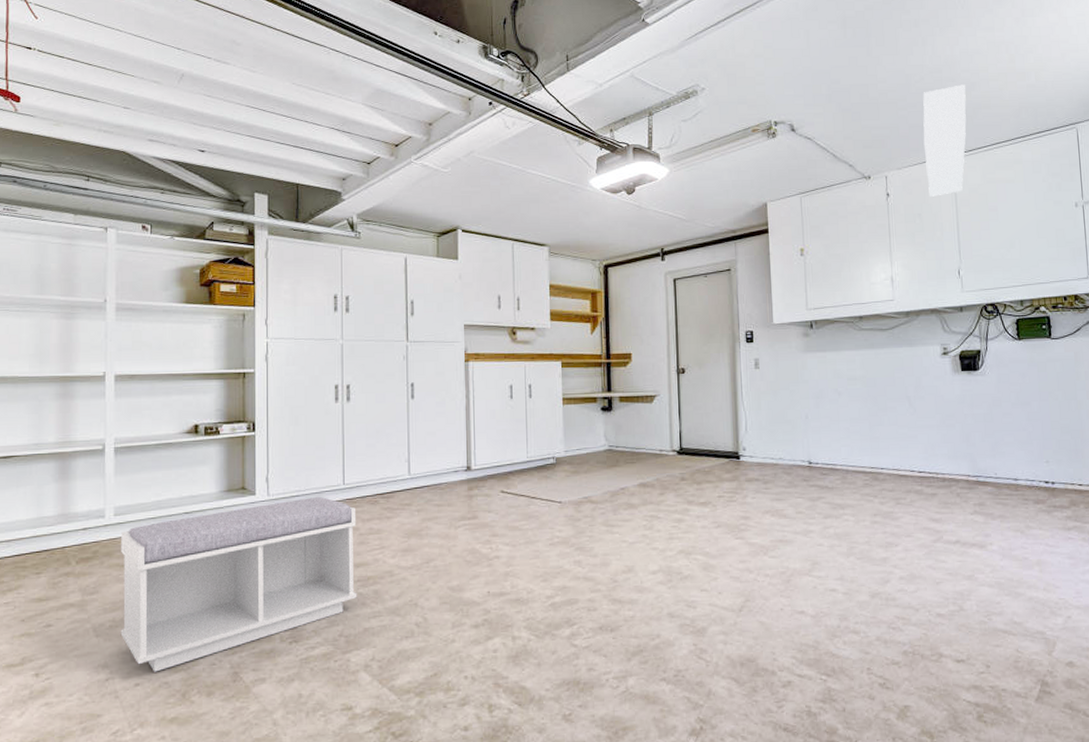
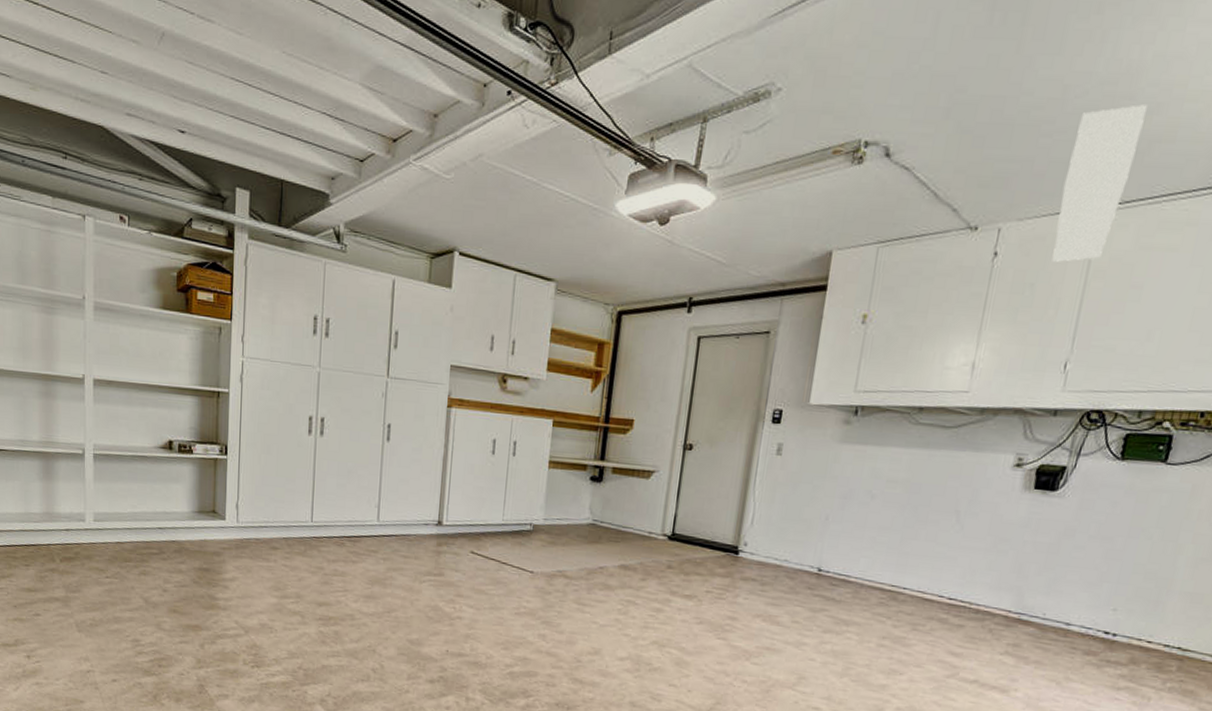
bench: present [120,496,357,672] -> none [100,530,323,673]

